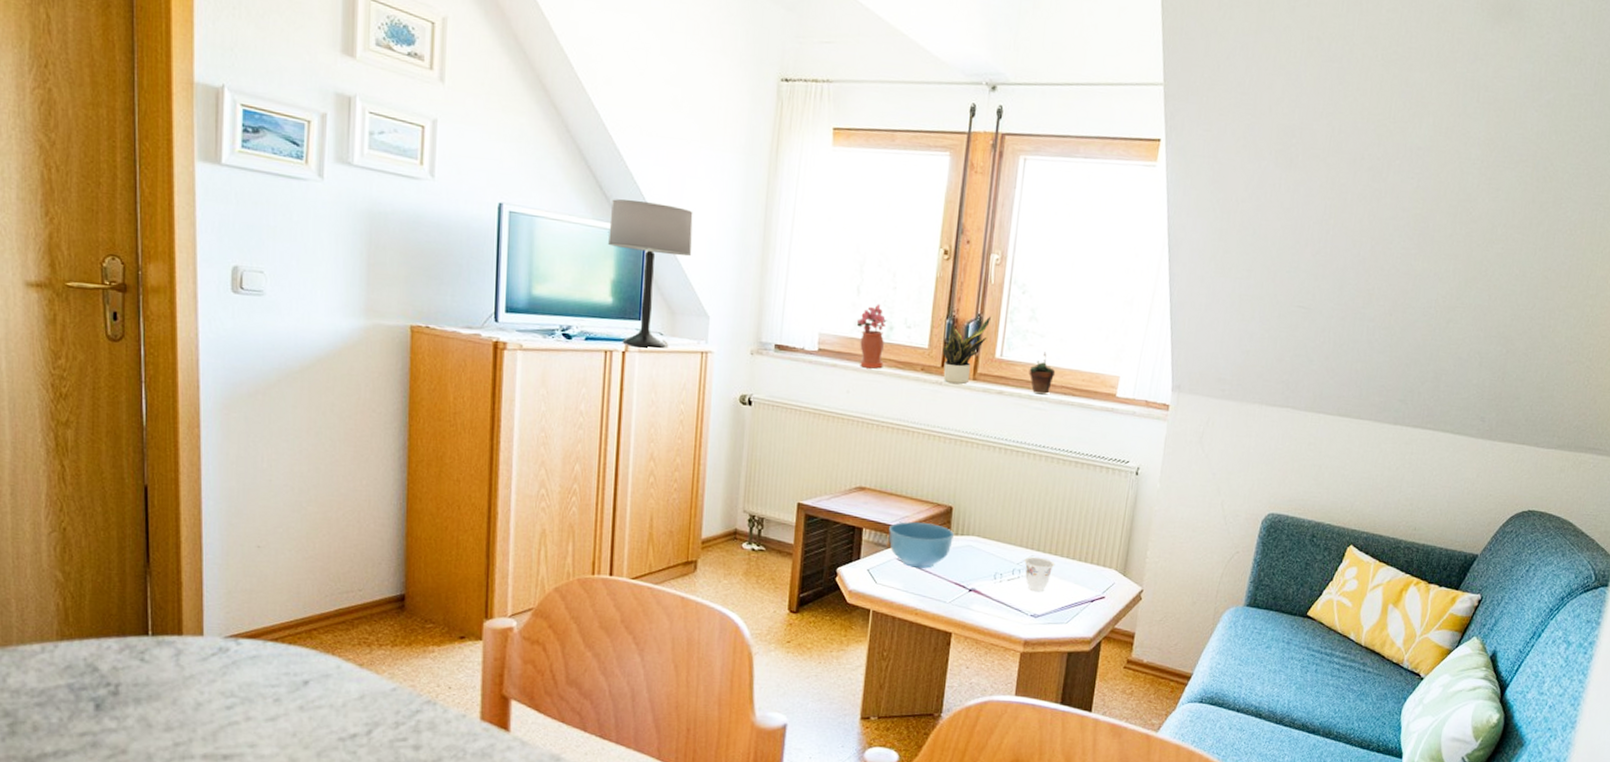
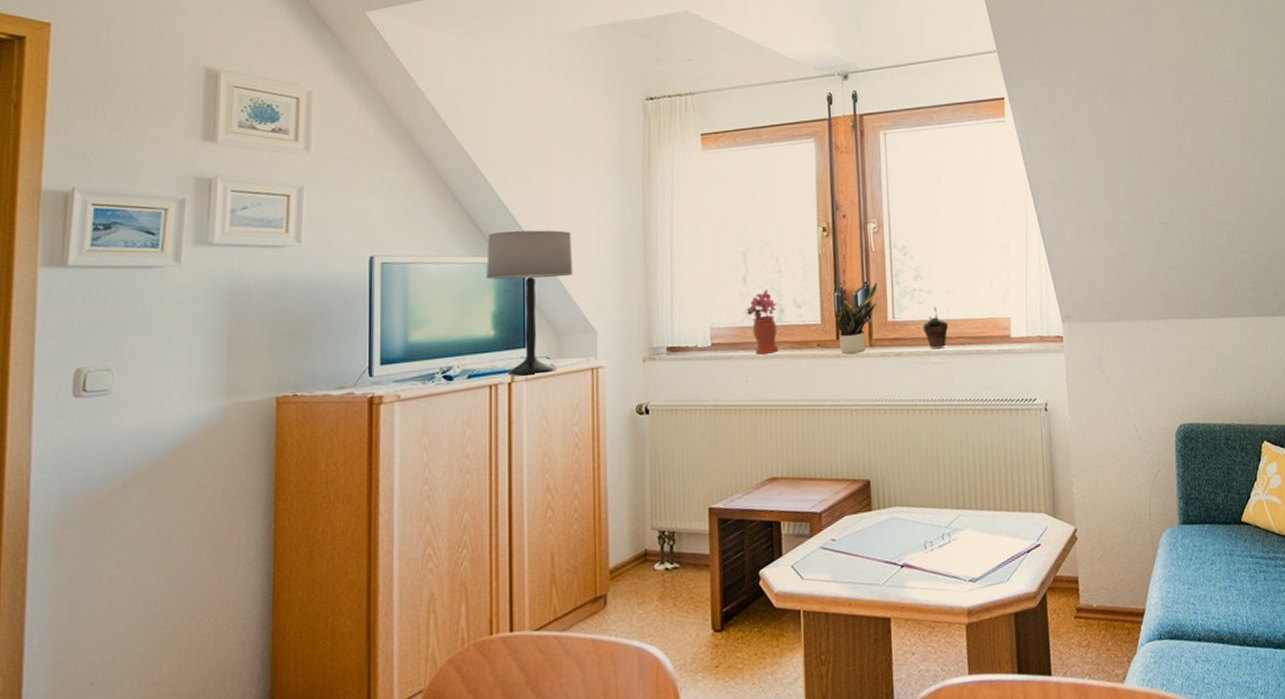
bowl: present [888,522,955,568] -> none [808,502,877,554]
teacup: present [1024,556,1056,592] -> none [952,515,984,554]

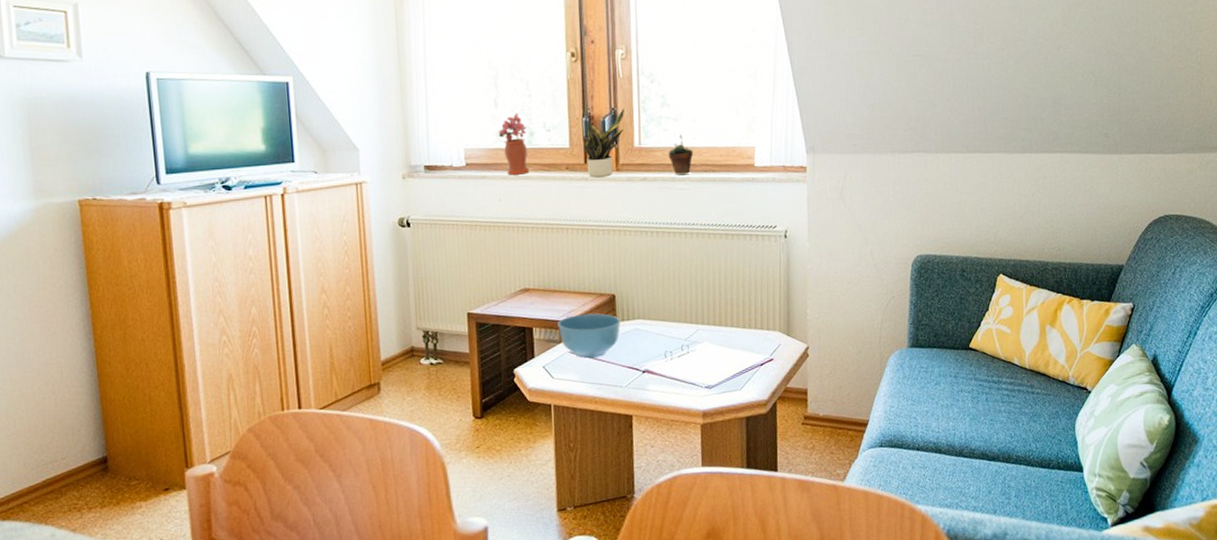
table lamp: present [487,230,572,376] -> none [252,50,333,188]
bowl: none [808,502,877,554] -> present [558,313,621,358]

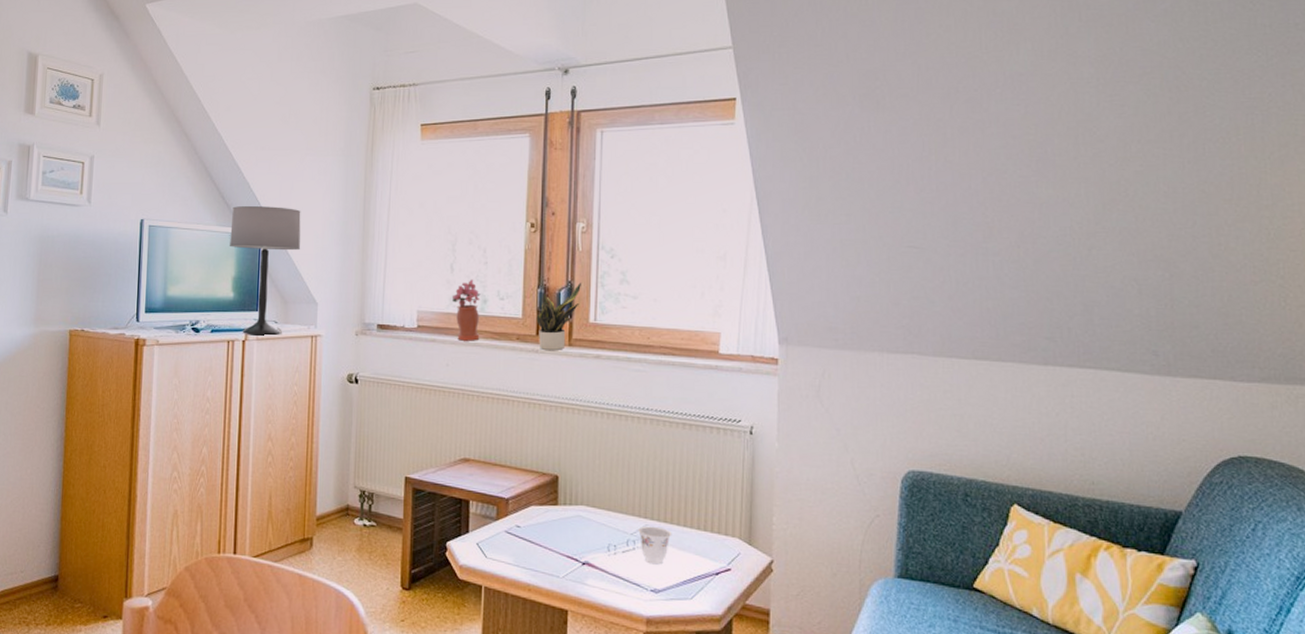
table lamp: none [252,50,333,188] -> present [230,206,301,336]
bowl: present [558,313,621,358] -> none [496,492,563,541]
succulent plant: present [668,134,694,176] -> none [625,313,652,356]
teacup: none [691,330,721,364] -> present [638,526,672,565]

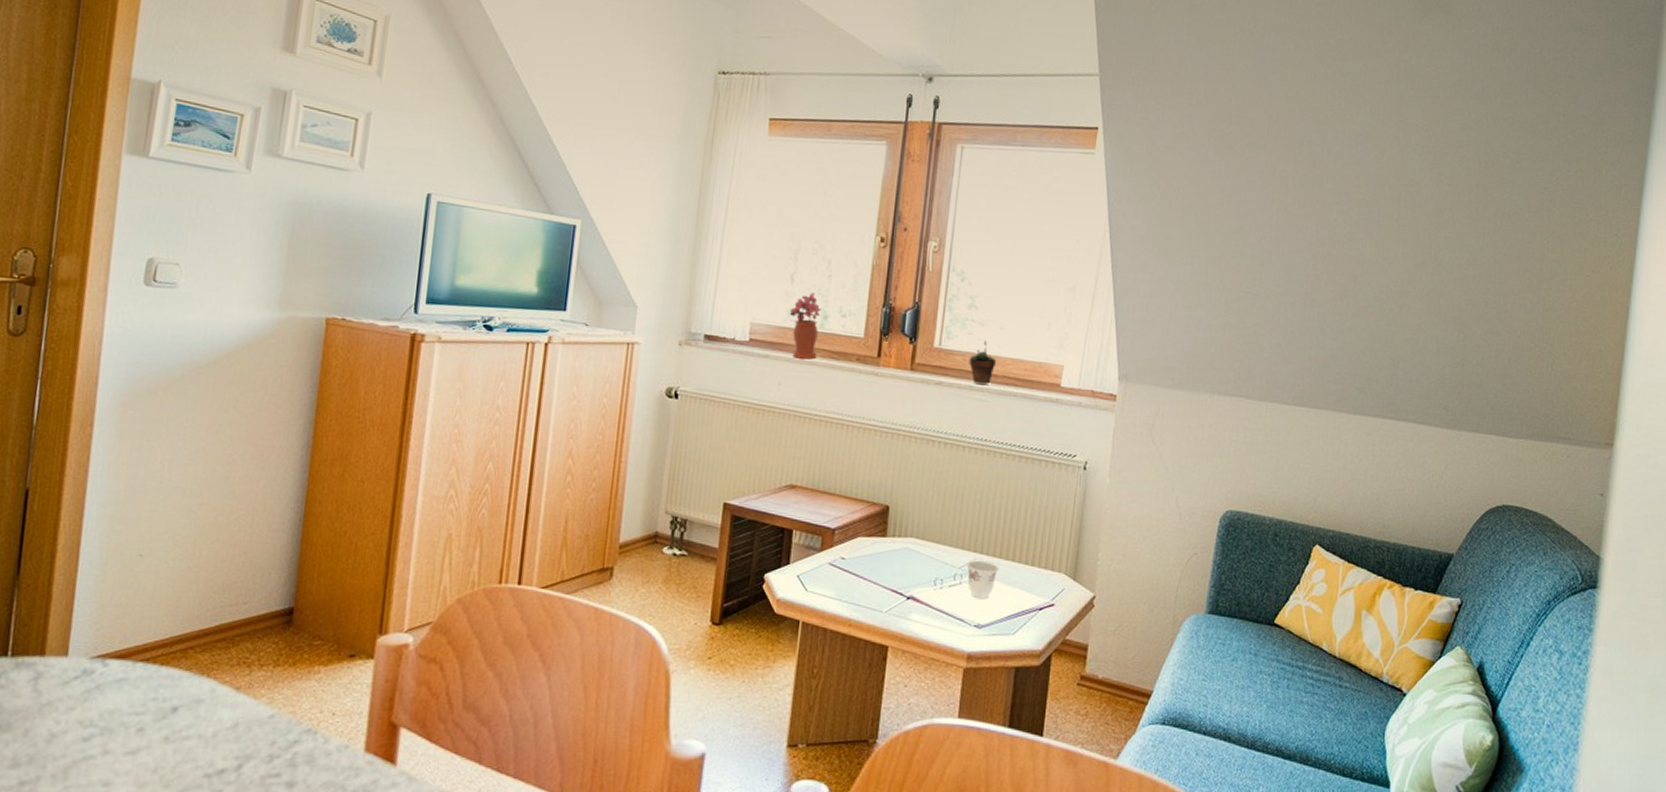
table lamp: present [230,206,301,336] -> none [537,189,625,340]
potted plant: present [536,282,581,350] -> none [878,304,929,374]
succulent plant: none [625,313,652,356] -> present [969,340,997,386]

